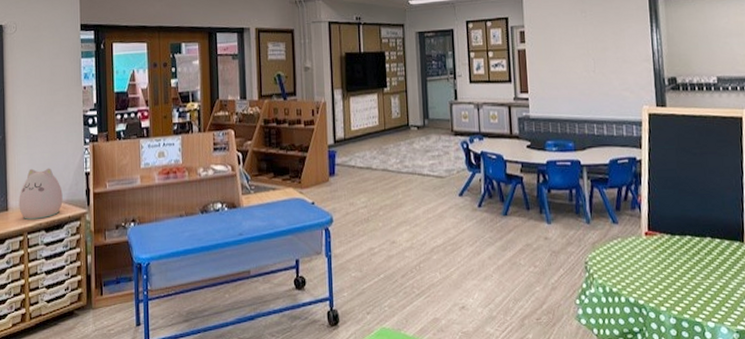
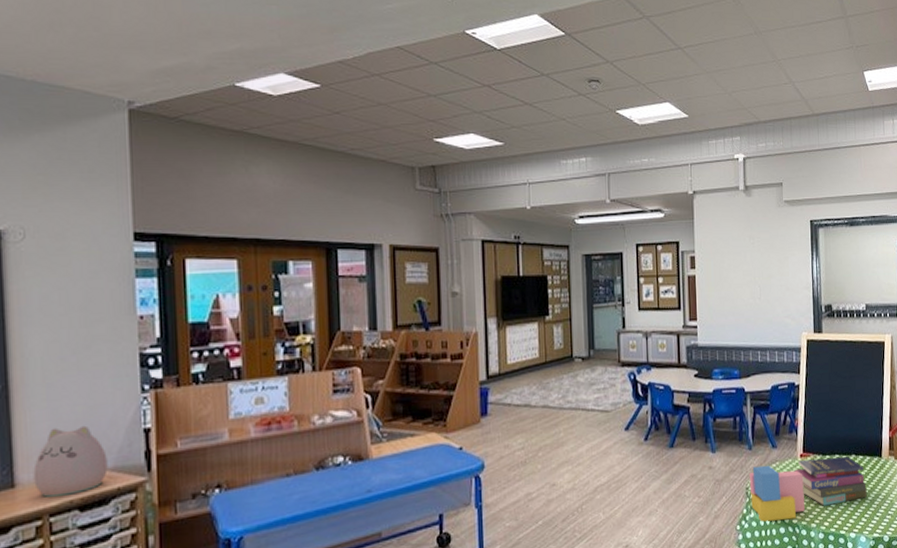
toy blocks: none [587,240,652,300] -> present [749,465,805,522]
books: none [638,238,727,289] -> present [794,456,867,506]

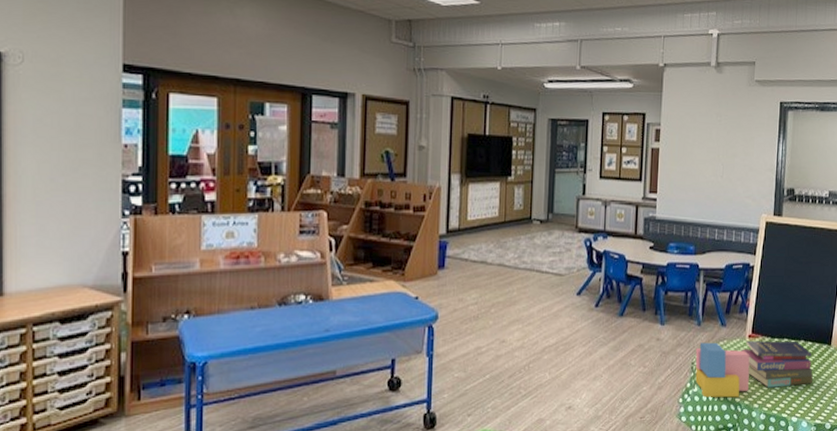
plush toy: present [33,425,108,497] -> none [20,243,88,307]

